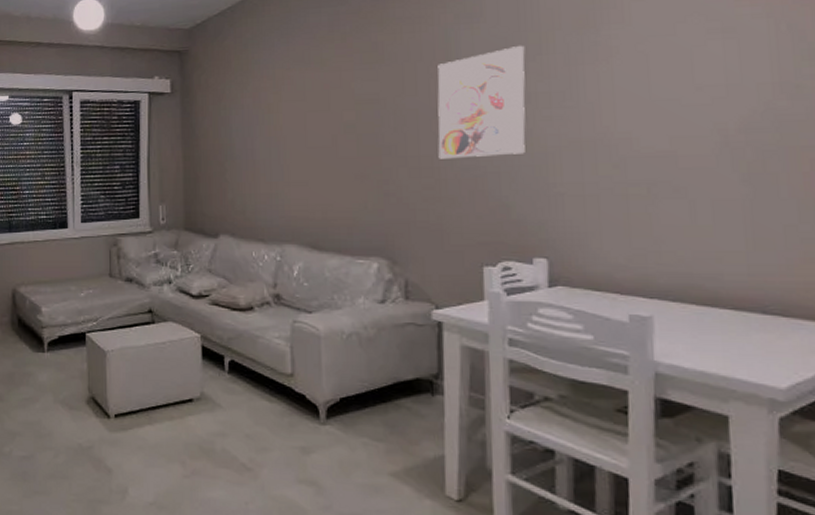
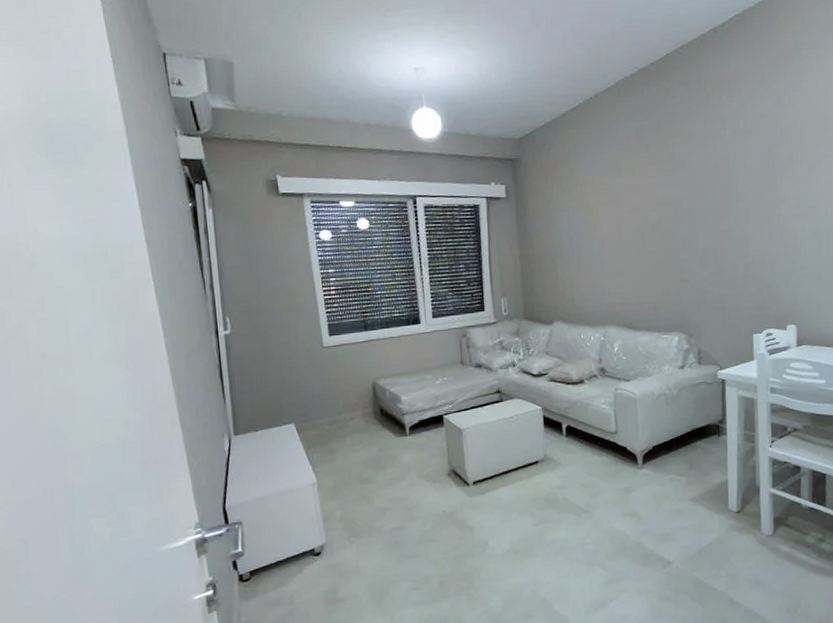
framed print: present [437,46,526,159] -> none [719,157,782,250]

